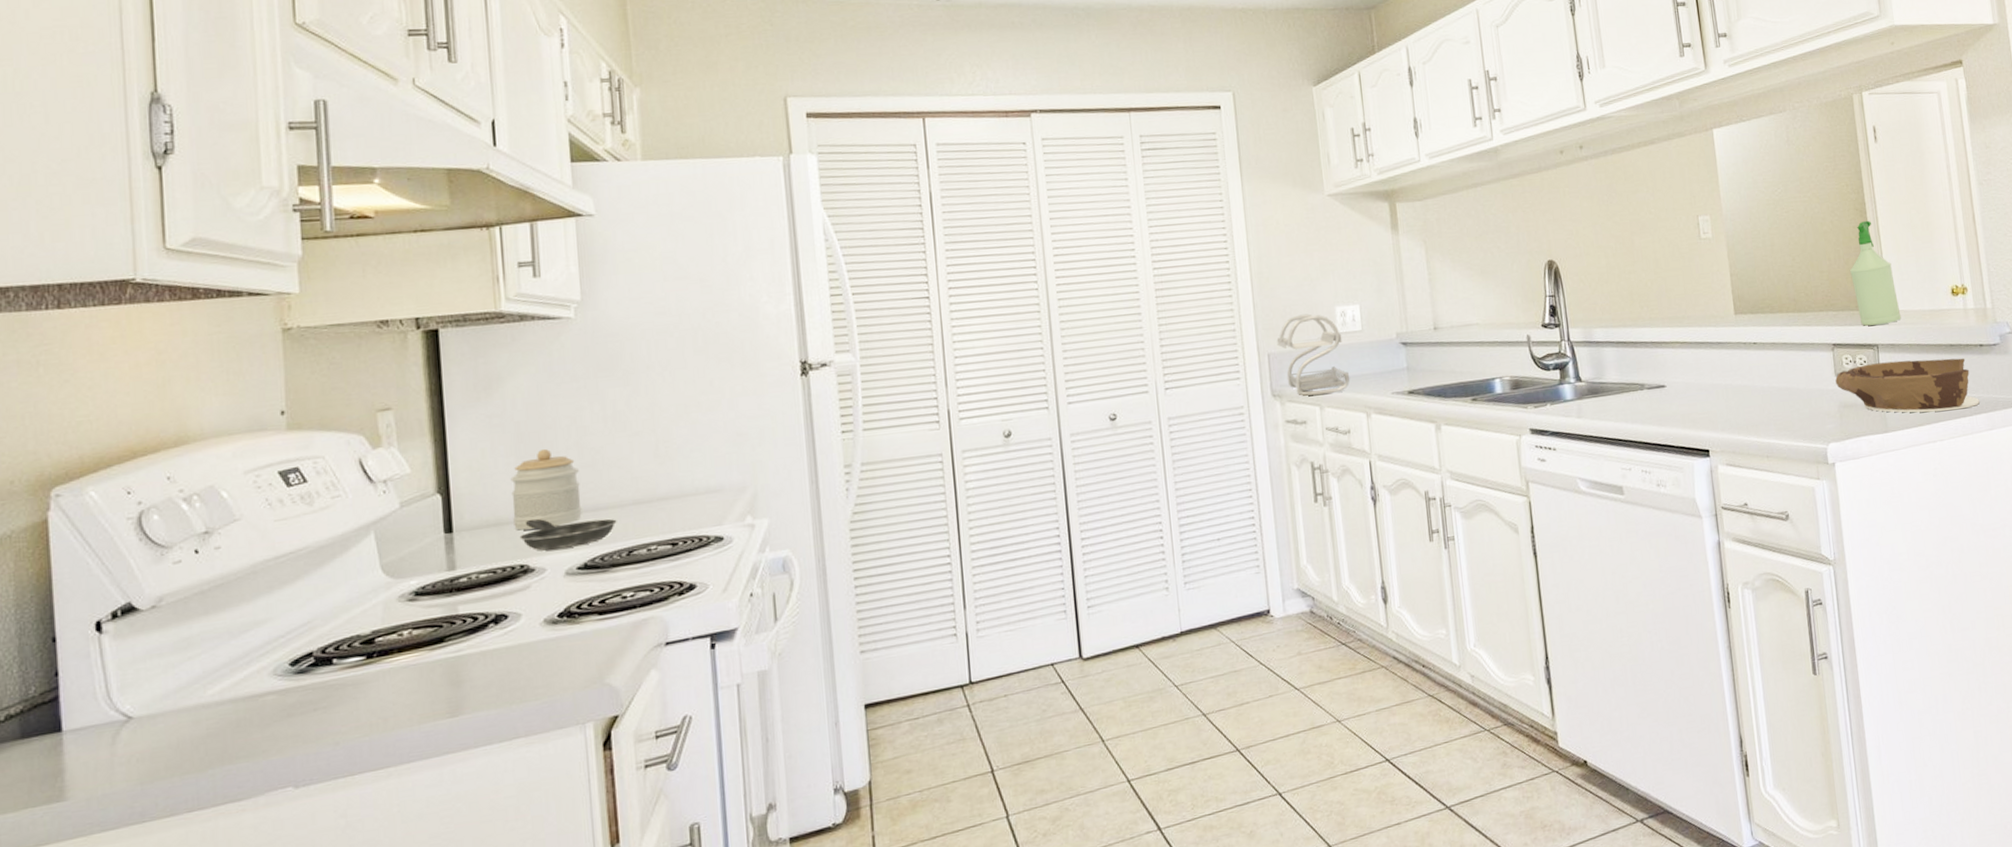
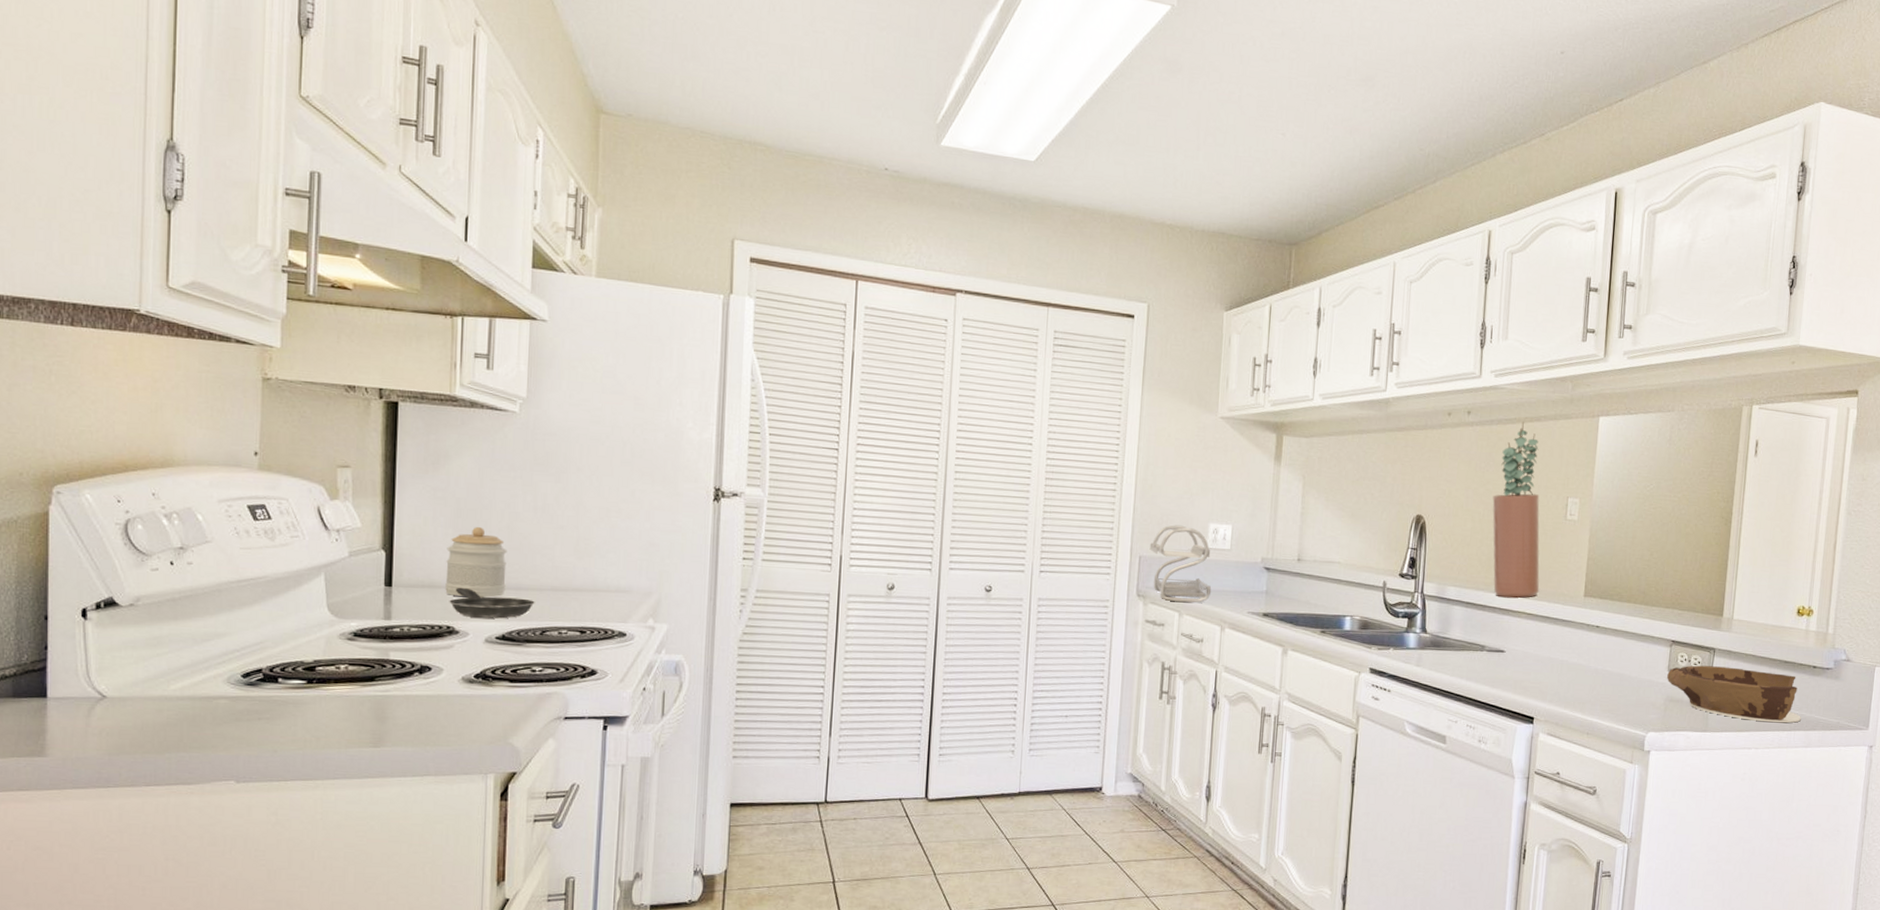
vase: none [1622,147,1688,330] -> present [1492,422,1540,598]
spray bottle: present [1849,220,1901,326] -> none [1703,529,1745,631]

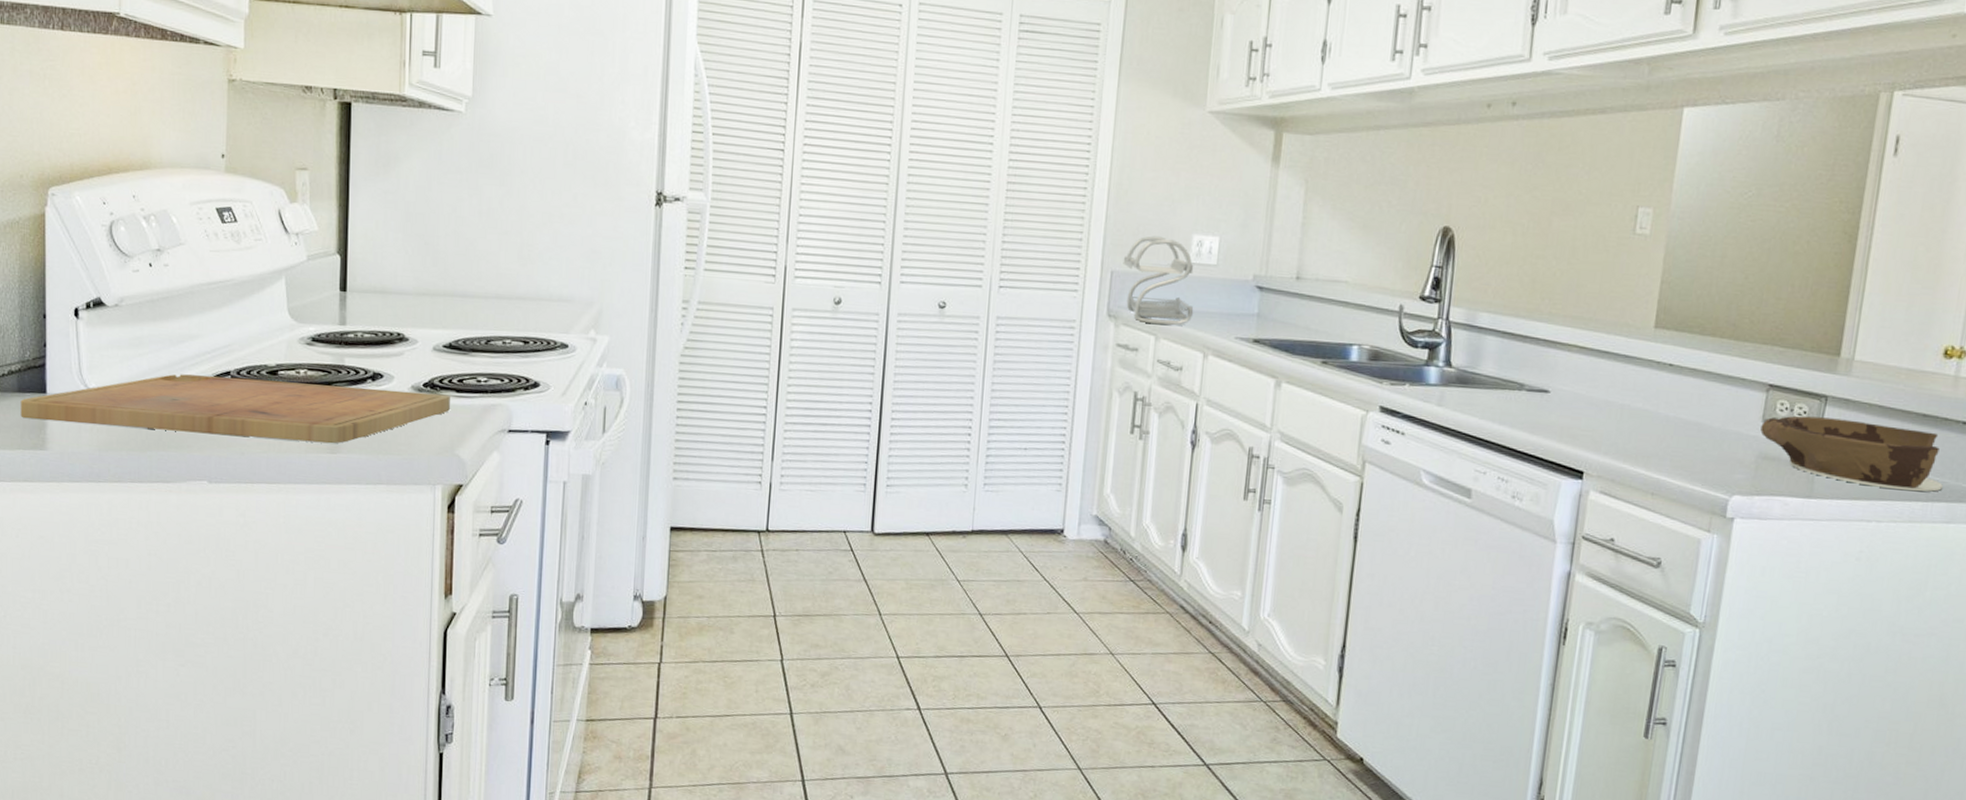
cutting board: none [15,673,503,738] -> present [20,374,450,444]
jar: present [445,526,507,598] -> none [396,230,454,305]
frying pan: present [449,587,535,619] -> none [399,293,480,327]
vase: present [1492,422,1540,598] -> none [1537,114,1603,328]

